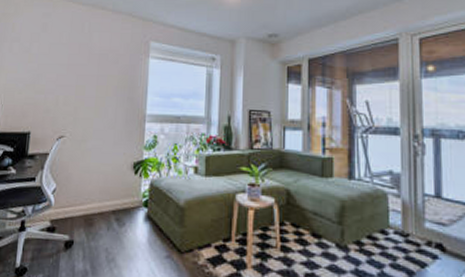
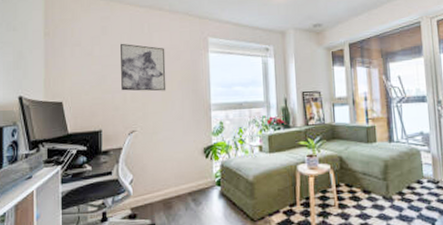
wall art: none [55,42,104,96] -> present [121,43,166,91]

